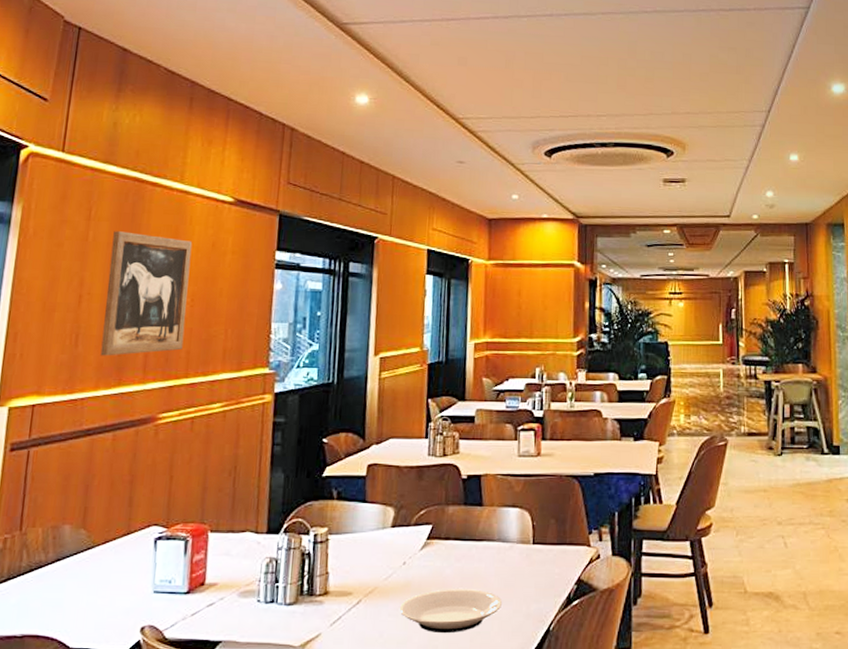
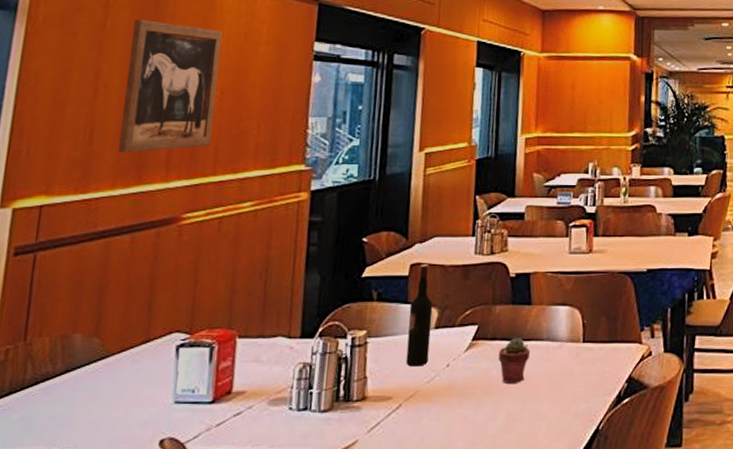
wine bottle: none [365,465,390,564] -> present [406,264,433,367]
plate: present [400,589,502,634] -> none [443,390,550,437]
potted succulent: none [452,538,483,582] -> present [498,338,531,383]

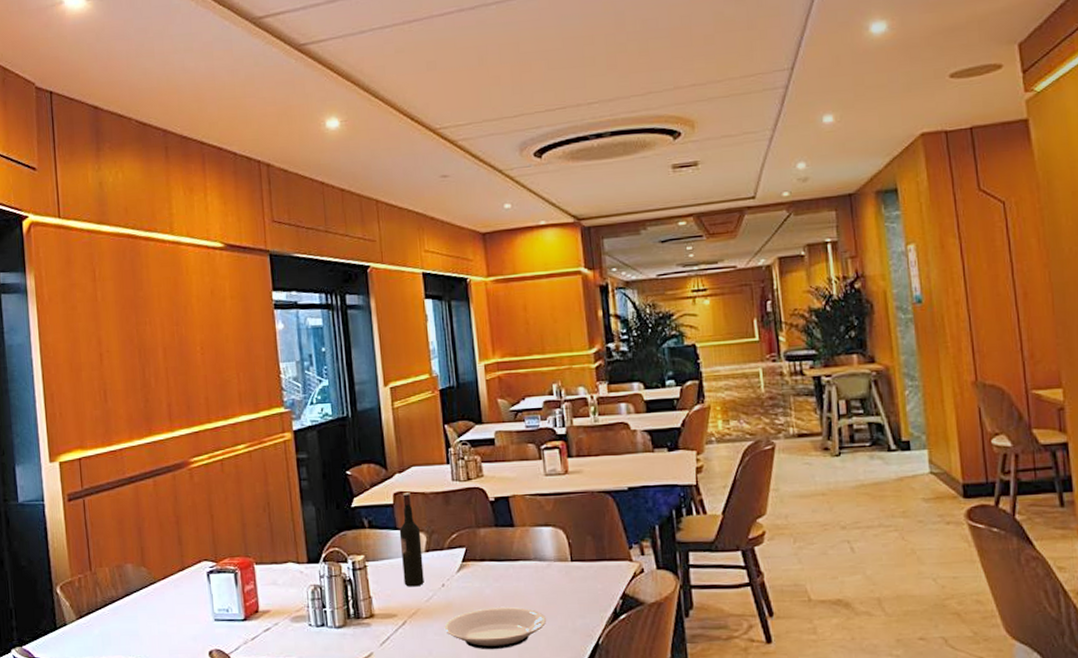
wall art: present [118,19,223,153] -> none [119,288,201,409]
plate: none [443,390,550,437] -> present [445,607,546,650]
potted succulent: present [498,338,531,383] -> none [489,558,520,601]

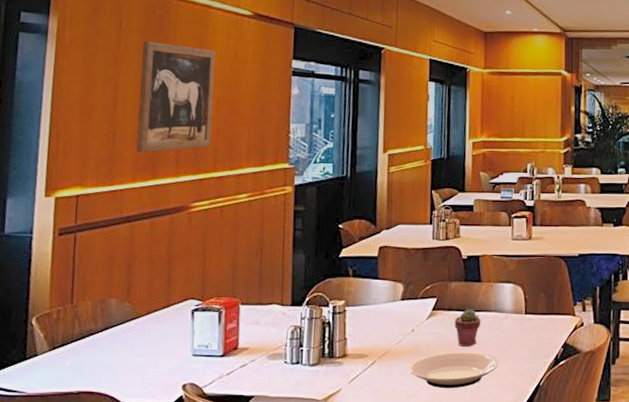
wall art: none [119,288,201,409] -> present [136,41,216,153]
wine bottle: present [399,493,424,587] -> none [378,247,399,331]
potted succulent: none [489,558,520,601] -> present [454,309,481,346]

